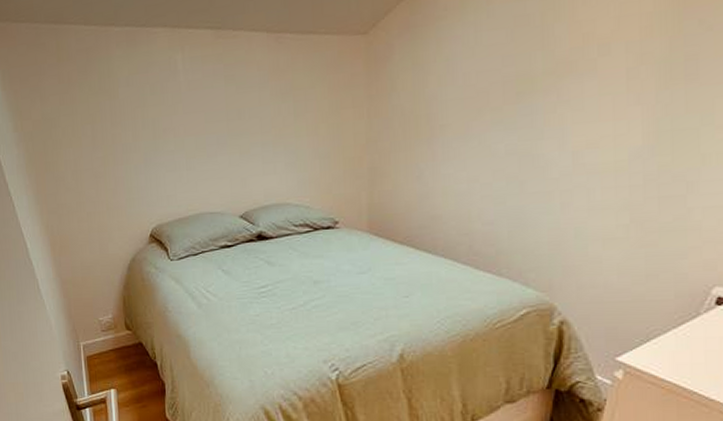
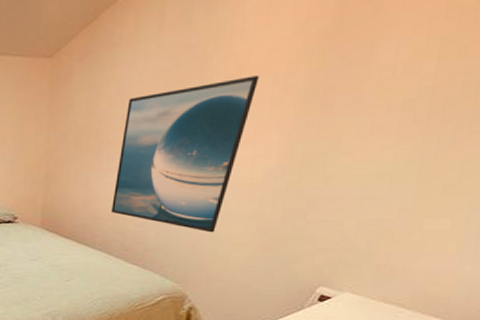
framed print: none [452,45,609,229] -> present [110,75,259,233]

